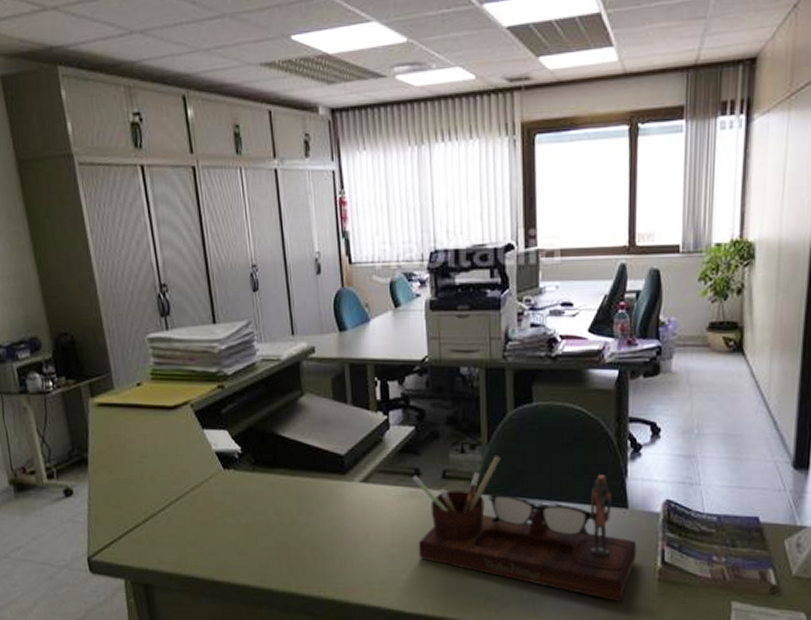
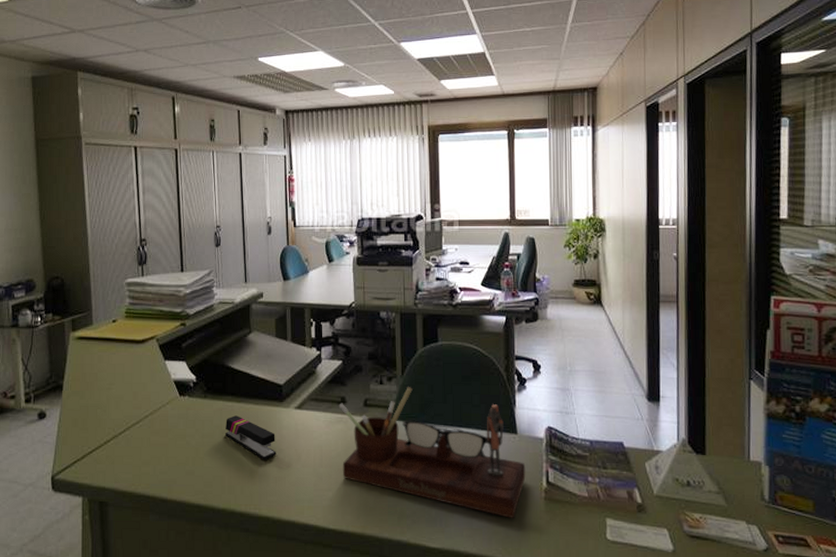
stapler: none [279,490,341,539] -> present [226,415,277,460]

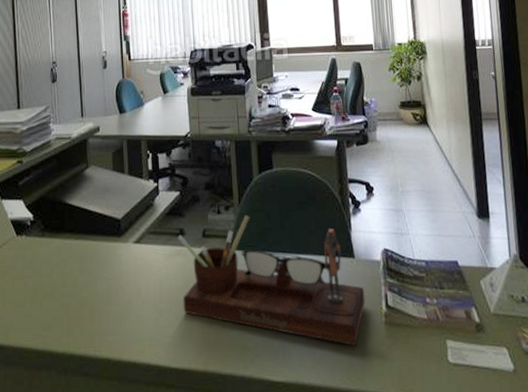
stapler: present [226,415,277,460] -> none [64,253,116,299]

